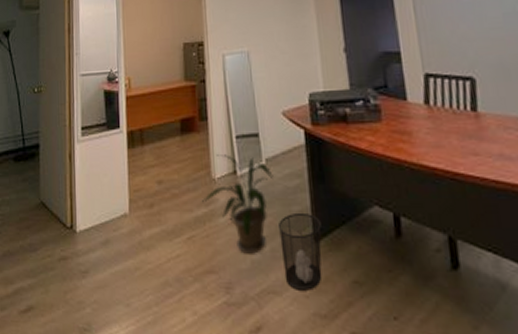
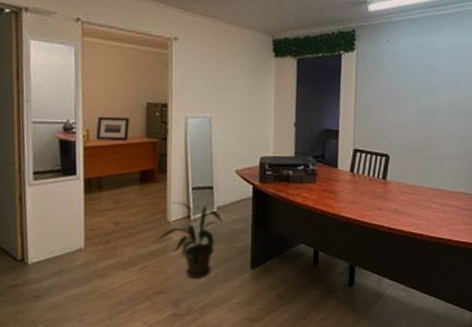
picture frame: none [137,61,168,88] -> present [96,116,129,141]
waste bin: present [277,212,322,291] -> none [222,248,258,303]

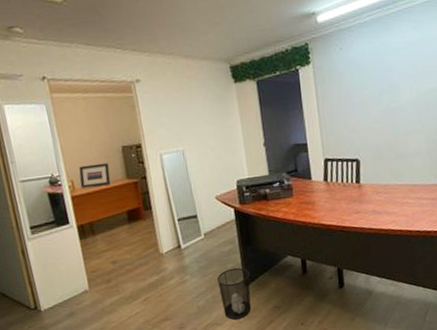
house plant: present [157,202,223,279] -> none [153,233,212,303]
waste bin: none [222,248,258,303] -> present [216,267,251,320]

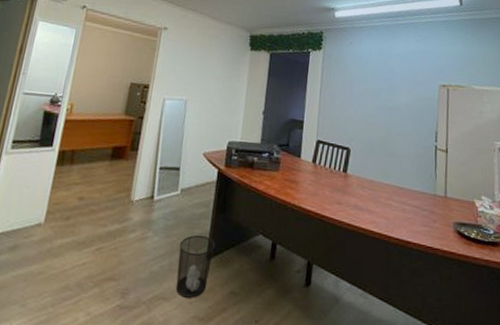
picture frame: present [79,163,111,188] -> none [78,92,112,117]

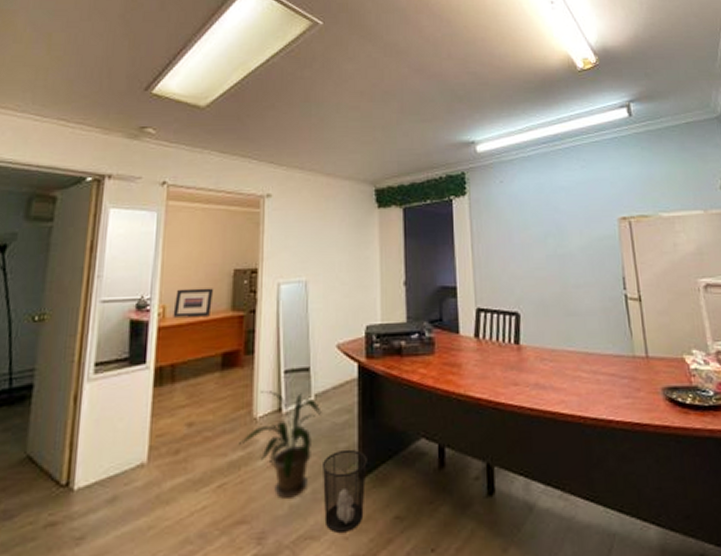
picture frame: none [78,92,112,117] -> present [173,288,213,317]
house plant: none [117,181,185,266] -> present [239,391,322,499]

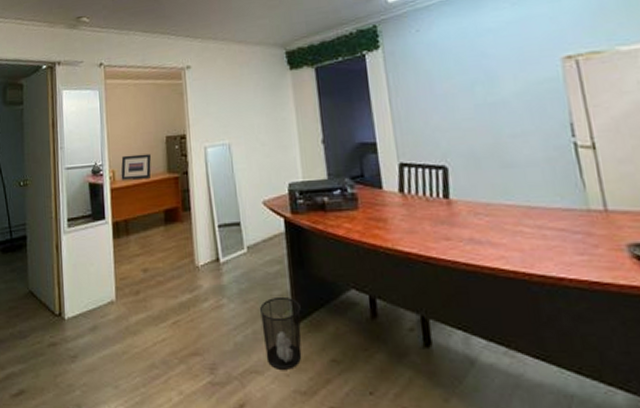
house plant: present [239,391,322,499] -> none [186,243,255,337]

